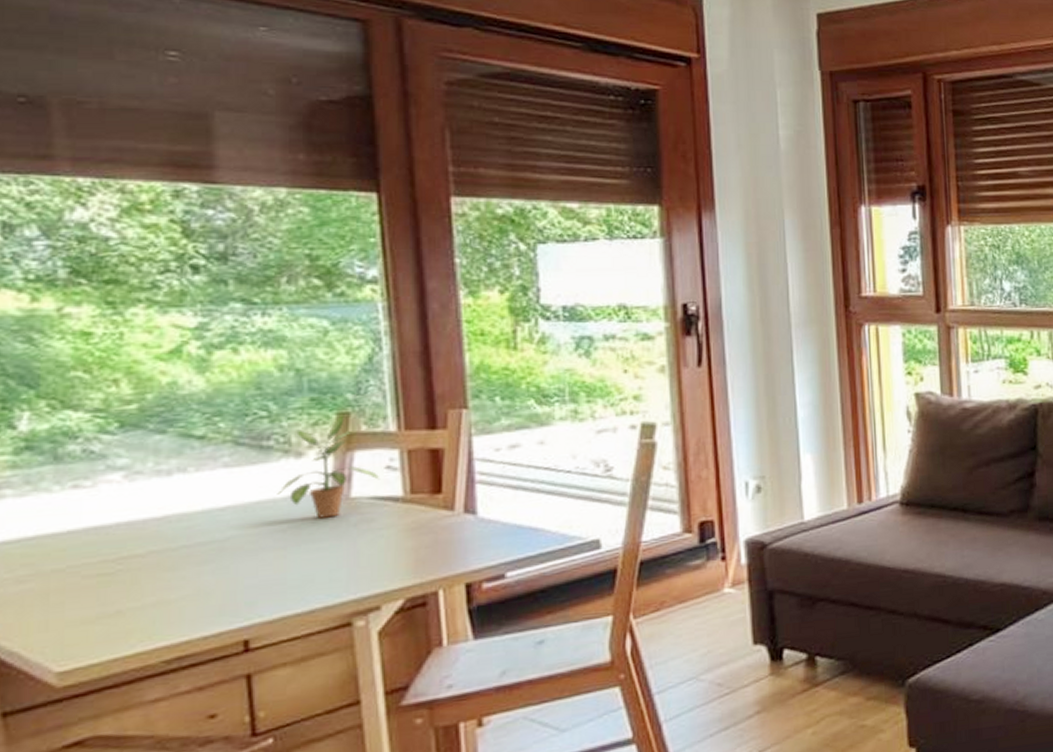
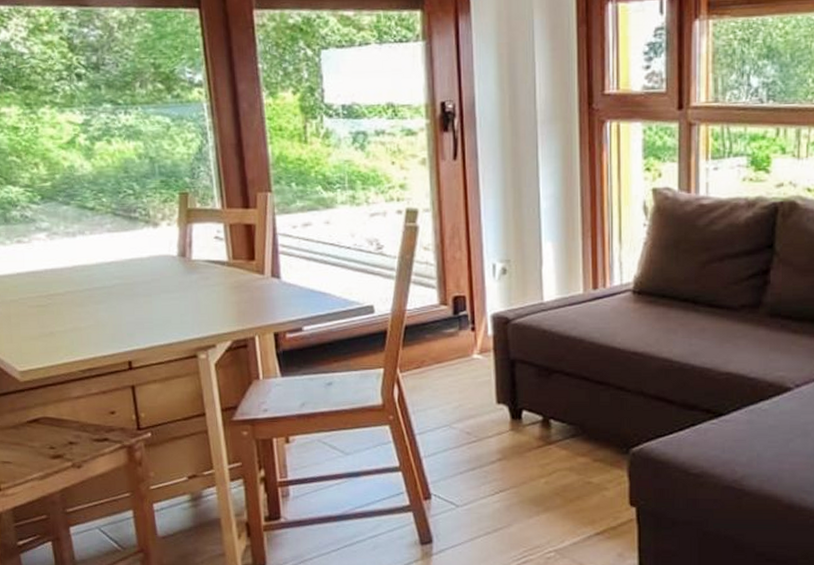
potted plant: present [277,413,381,520] -> none [143,193,212,276]

